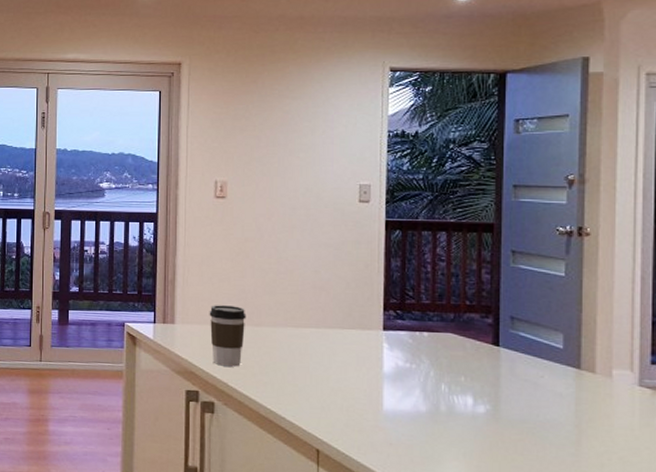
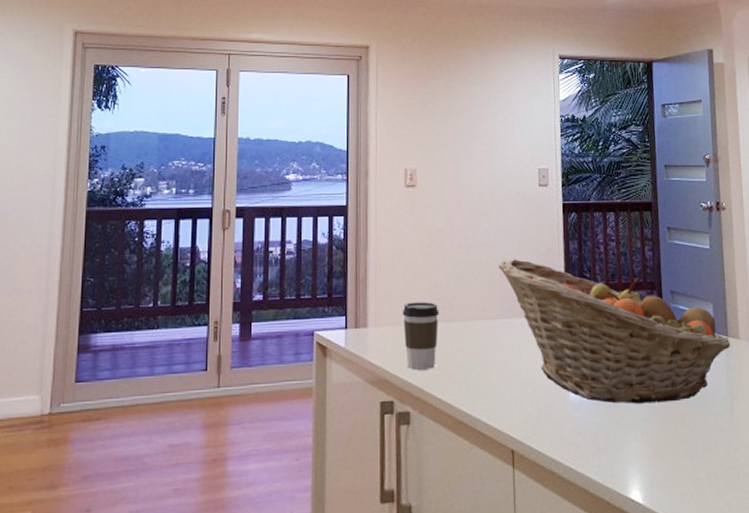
fruit basket: none [310,272,584,428] -> present [498,259,731,404]

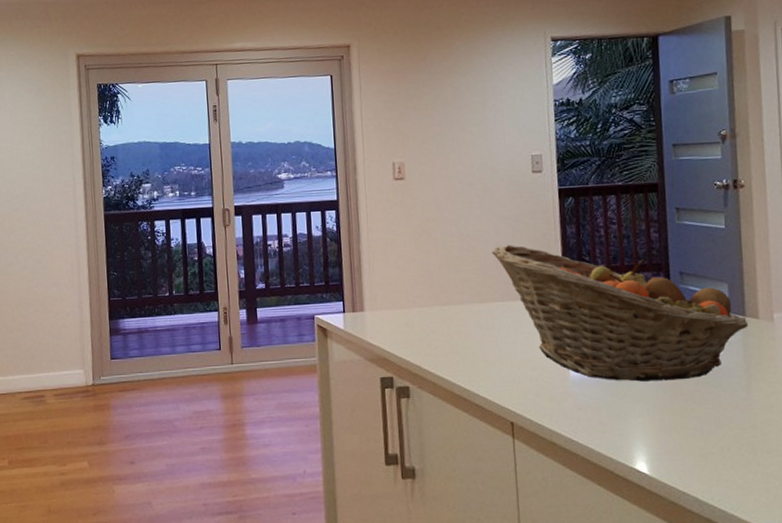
coffee cup: present [402,302,439,370] -> none [397,287,434,349]

